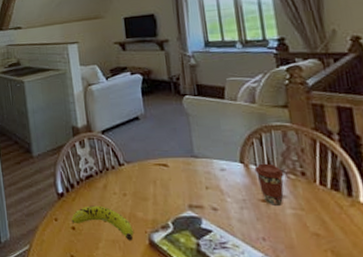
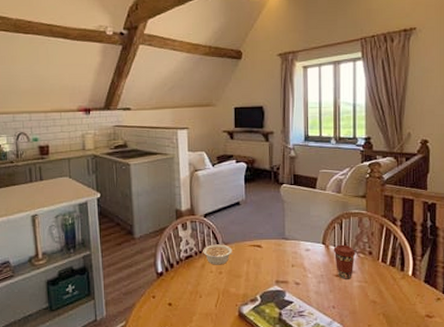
fruit: present [71,205,134,241] -> none [168,283,225,314]
legume: none [103,163,137,186] -> present [203,244,234,265]

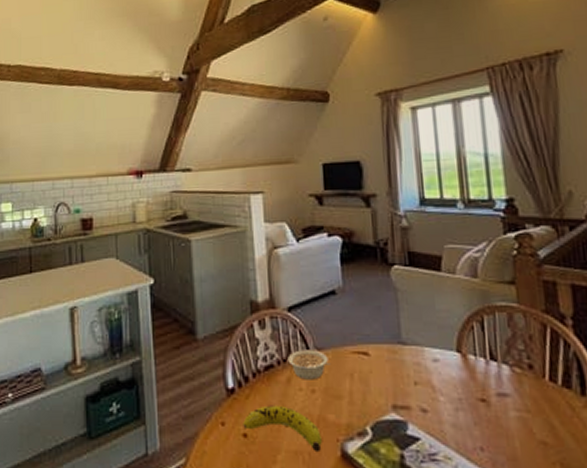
fruit: none [168,283,225,314] -> present [243,405,322,453]
coffee cup: present [333,244,356,279] -> none [473,353,509,406]

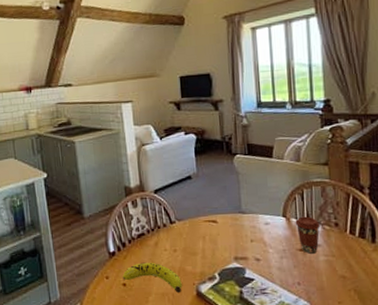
legume: present [288,350,330,380] -> none [155,221,188,243]
coffee cup: none [473,353,509,406] -> present [295,216,320,254]

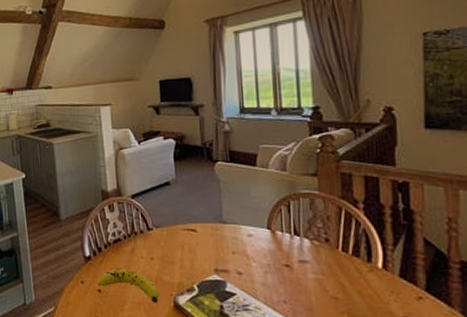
coffee cup: present [295,216,320,254] -> none [281,230,309,270]

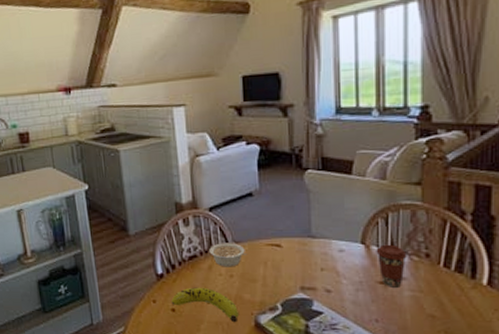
legume: none [132,227,166,250] -> present [209,243,247,267]
coffee cup: none [281,230,309,270] -> present [376,244,407,288]

